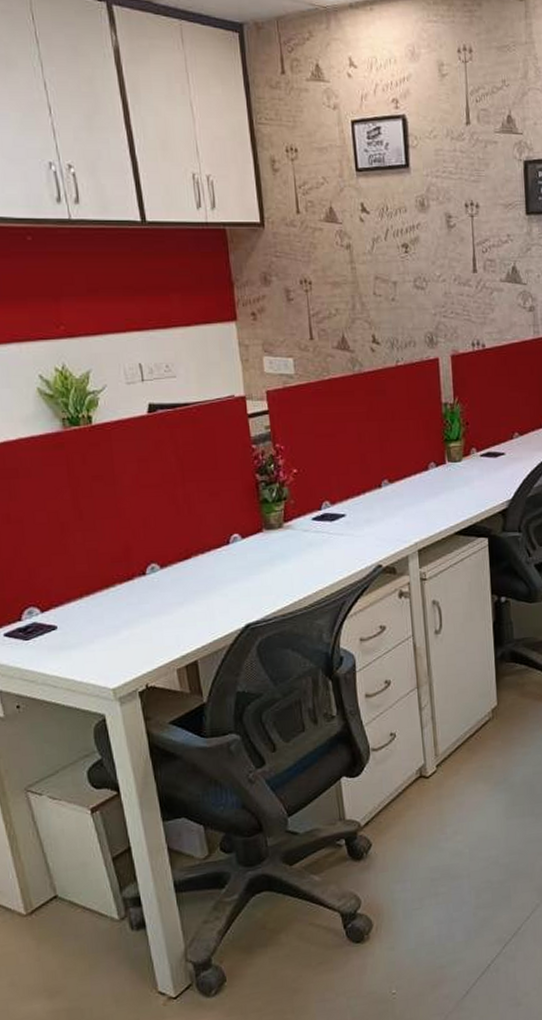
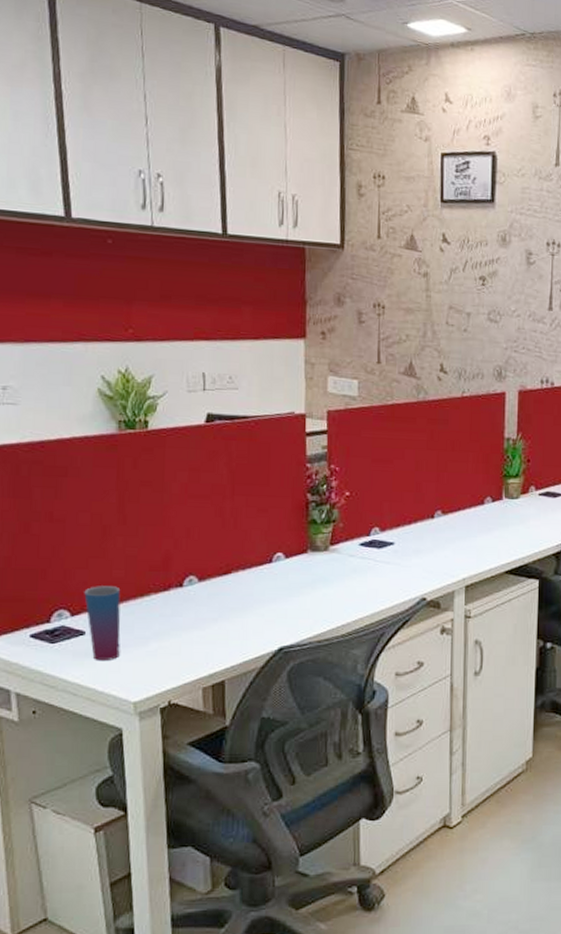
cup: none [51,580,93,652] -> present [84,586,121,660]

